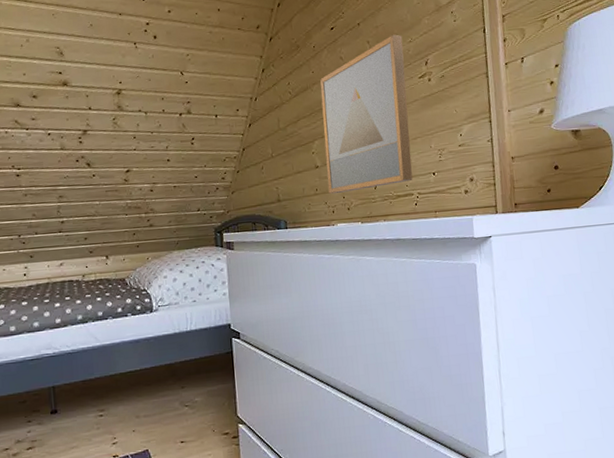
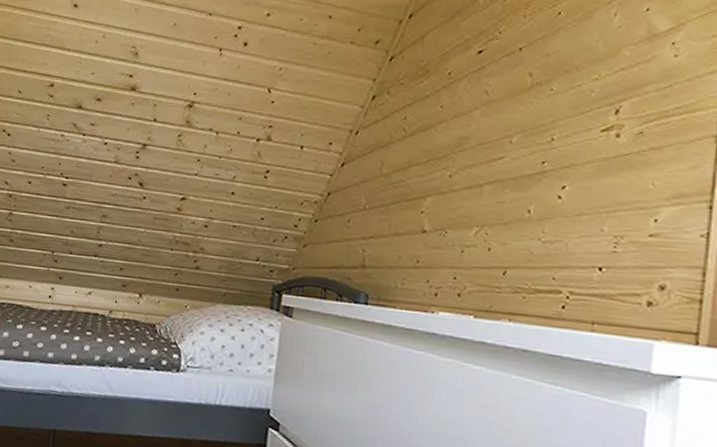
wall art: present [320,34,413,194] -> none [434,67,585,273]

